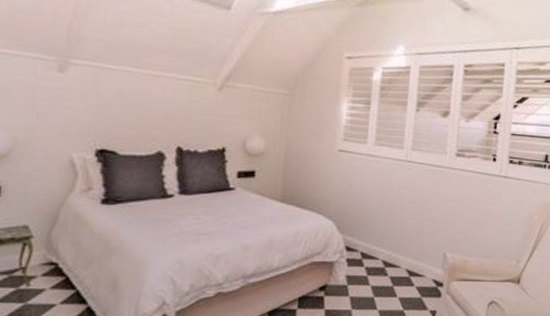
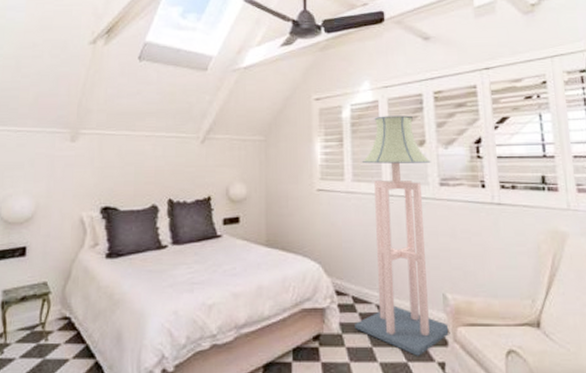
floor lamp: none [360,83,452,305] -> present [355,115,451,356]

